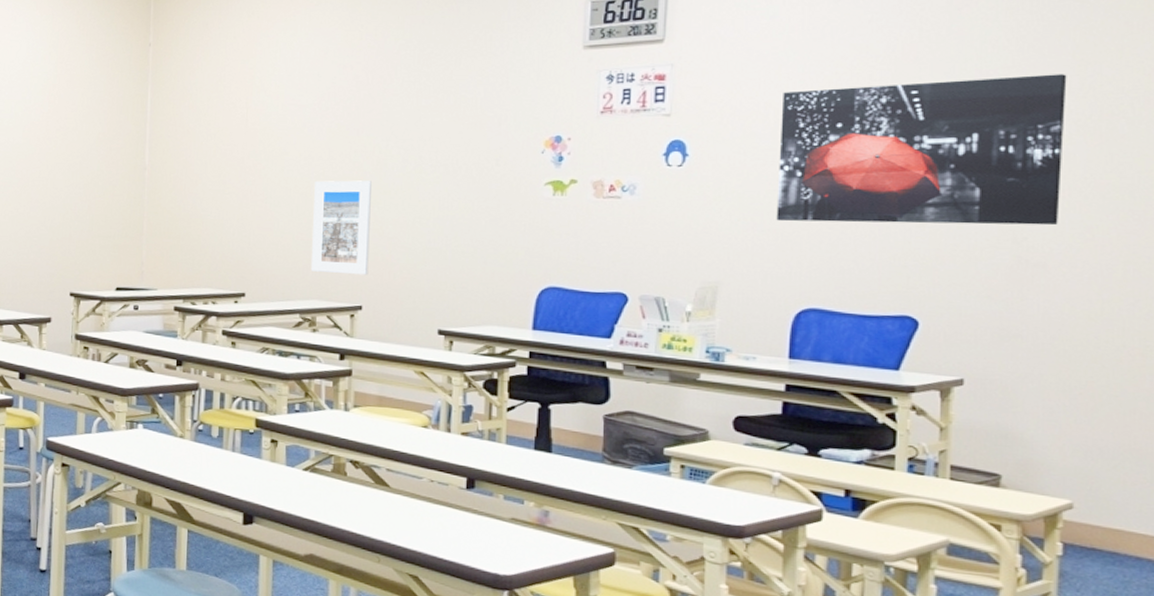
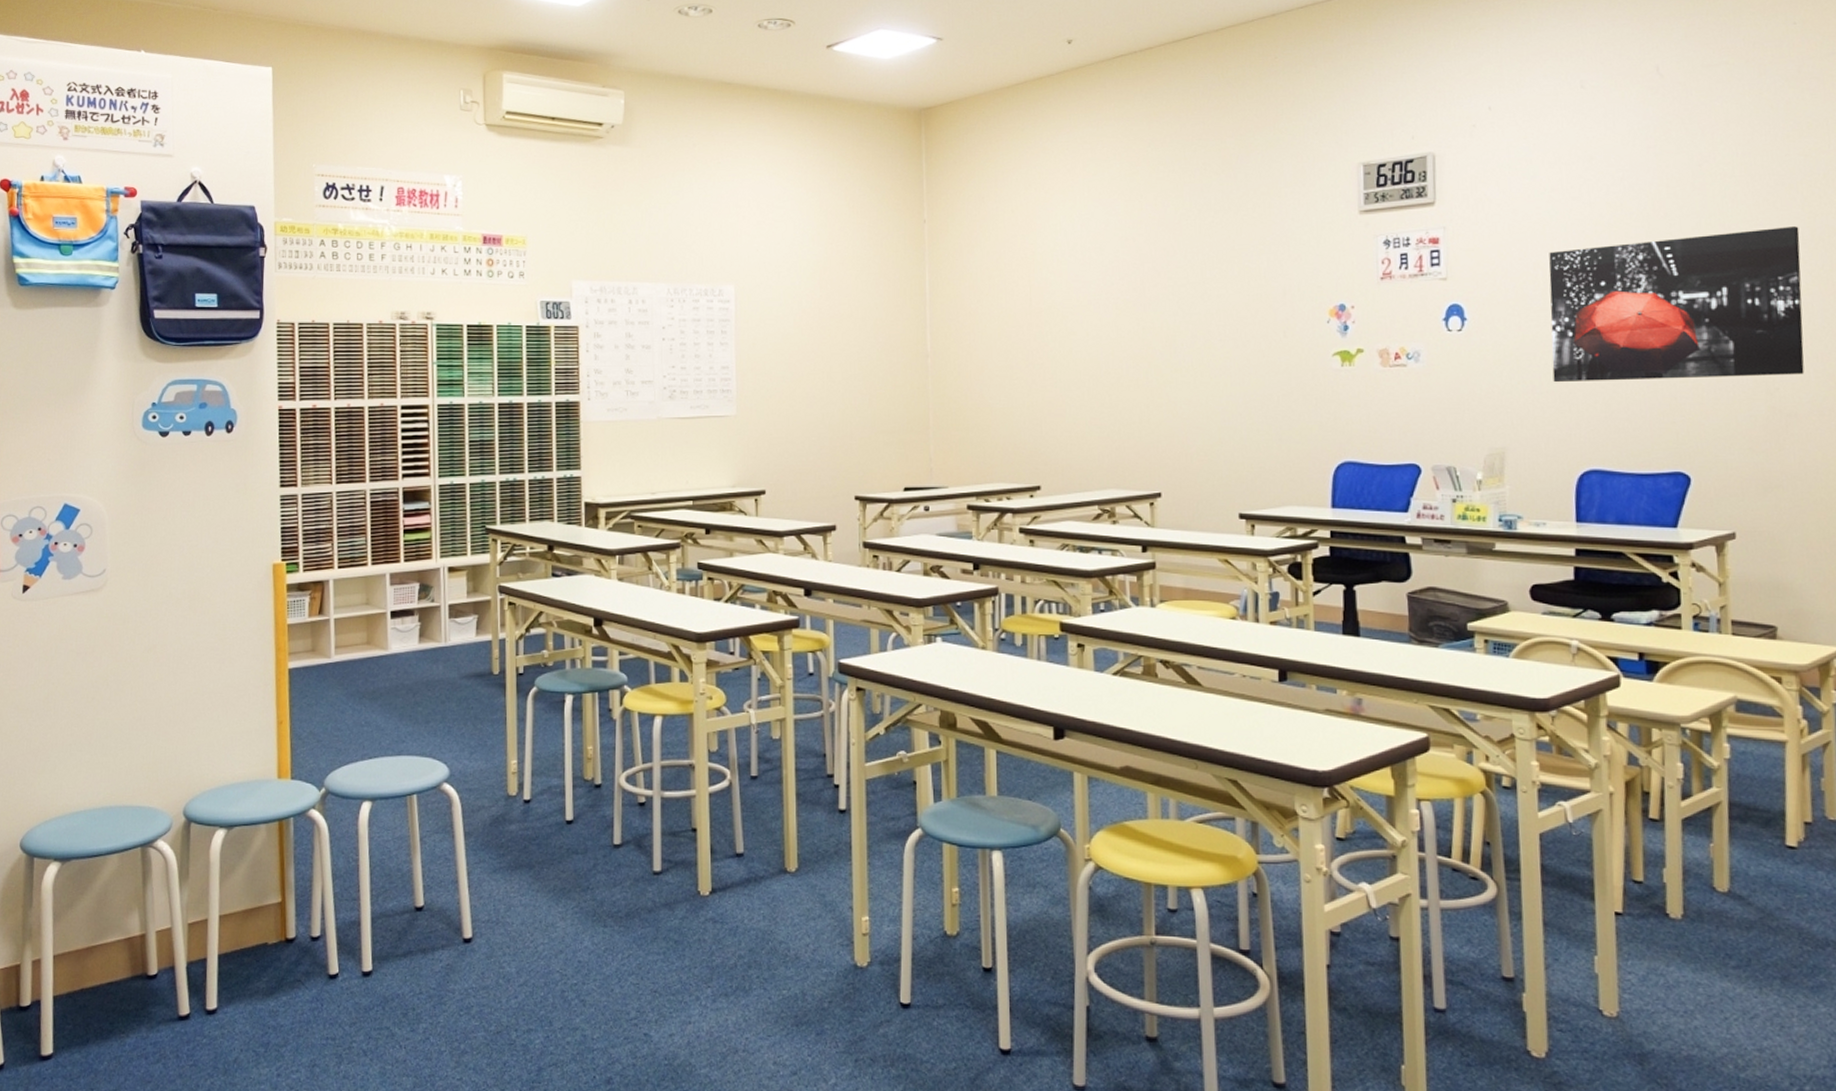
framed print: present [310,180,371,275] -> none [1105,359,1165,460]

